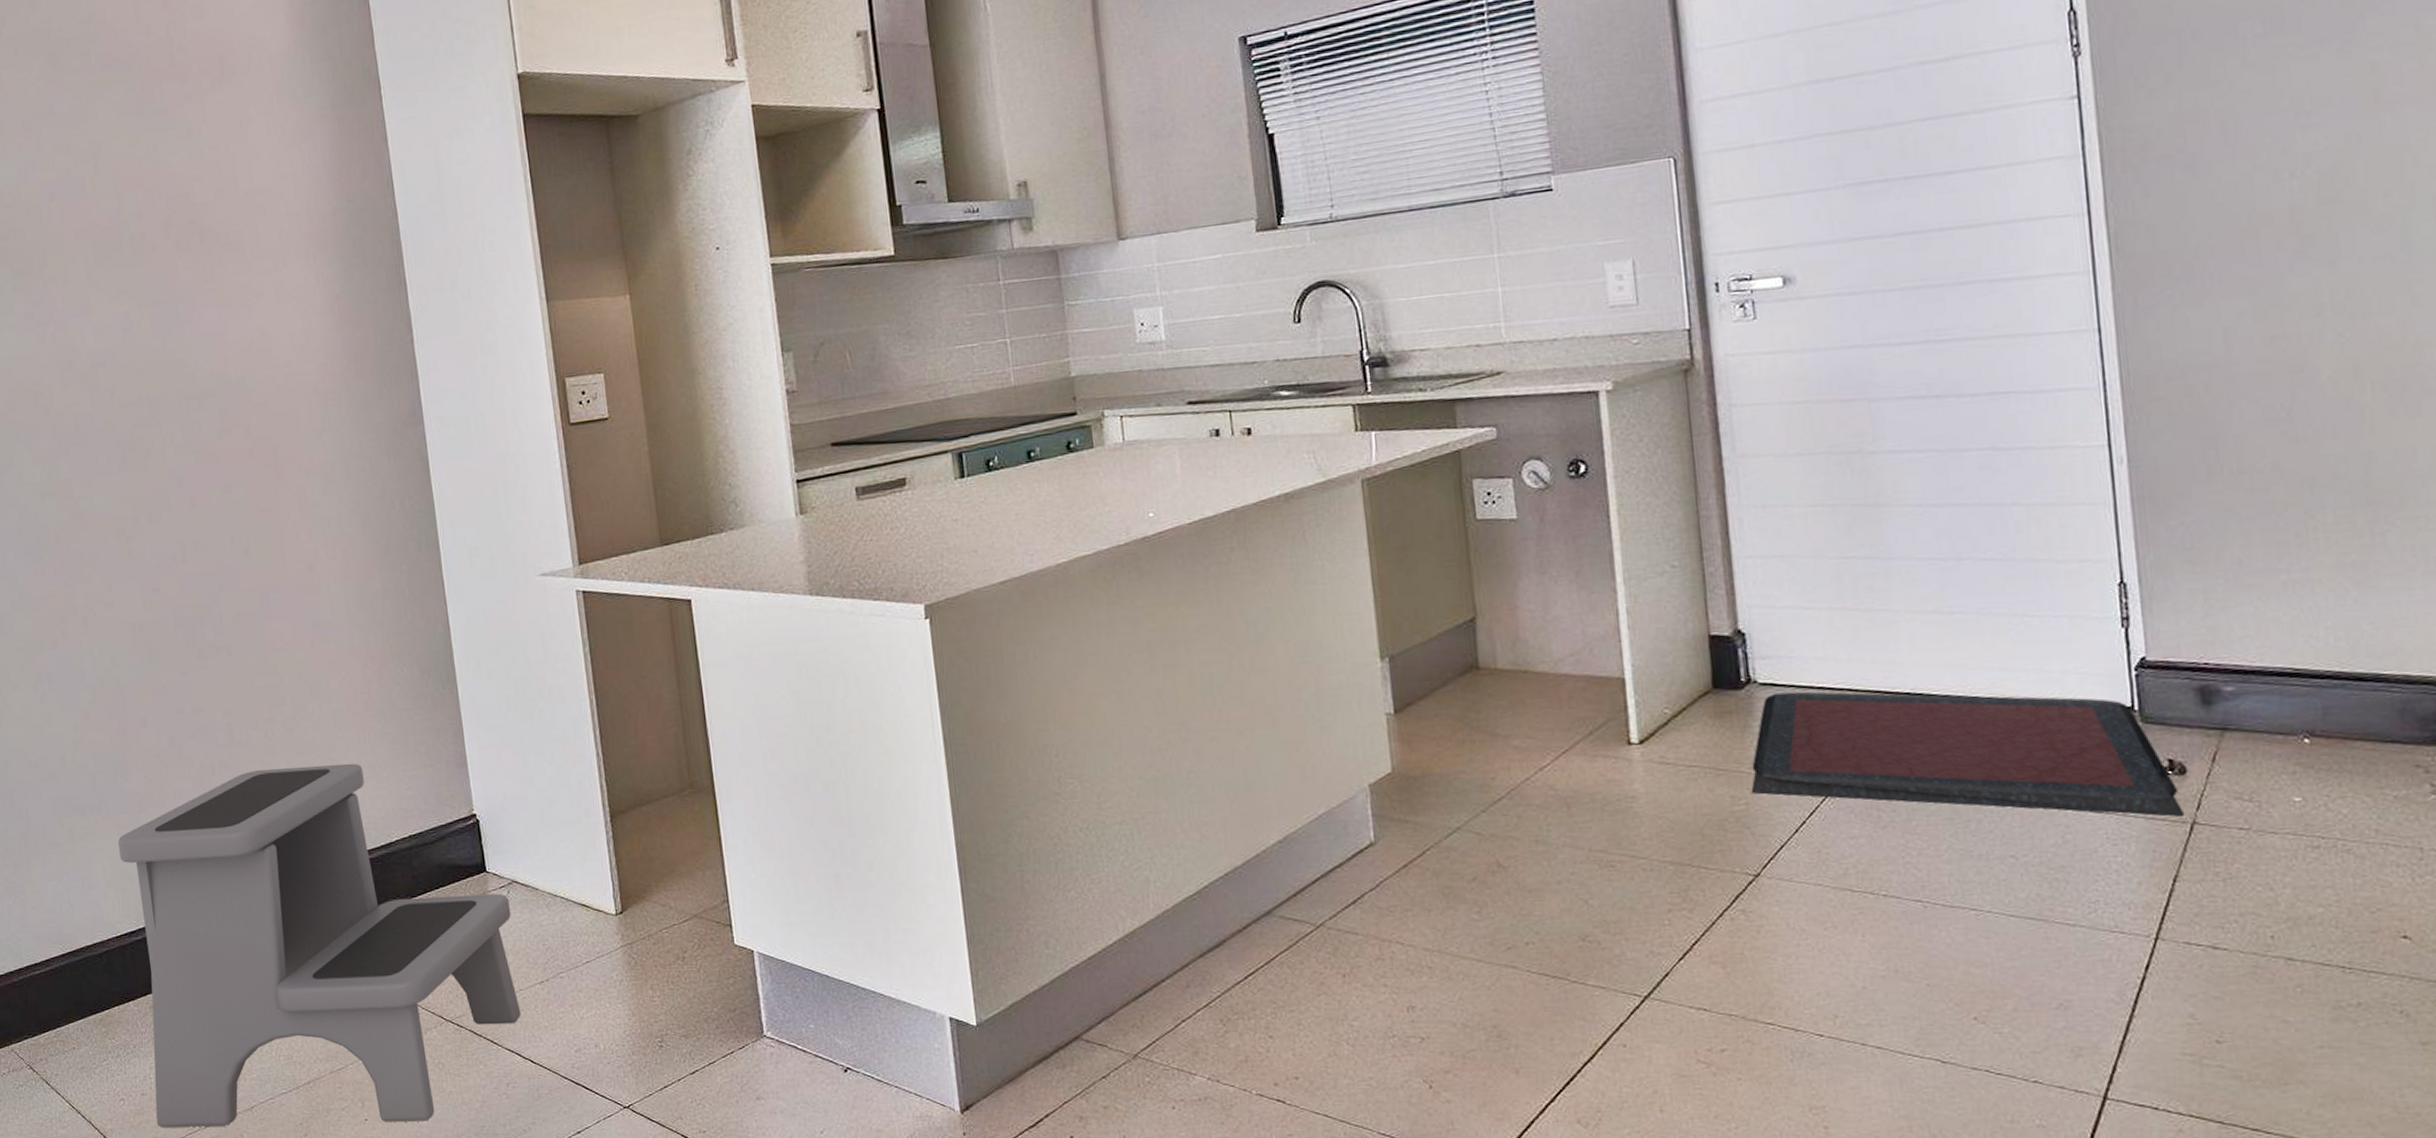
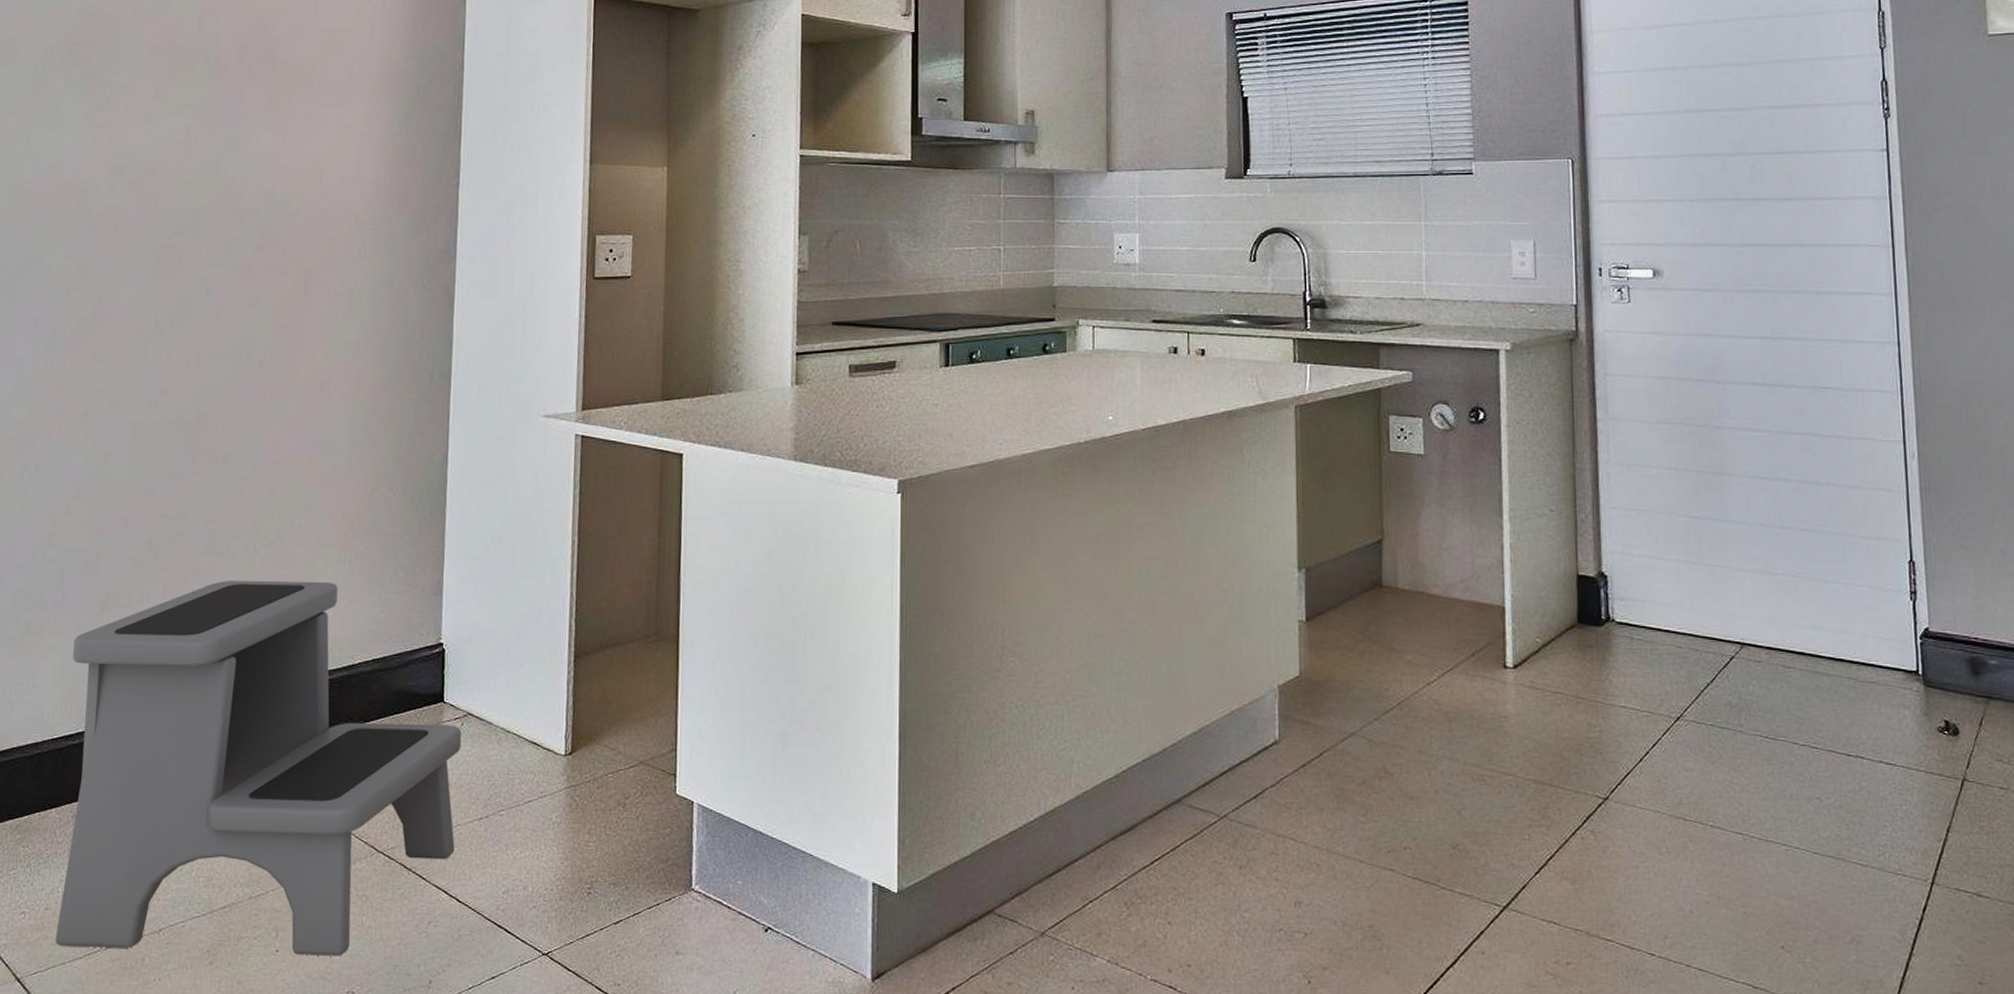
doormat: present [1752,691,2185,816] -> none [1606,632,1957,773]

